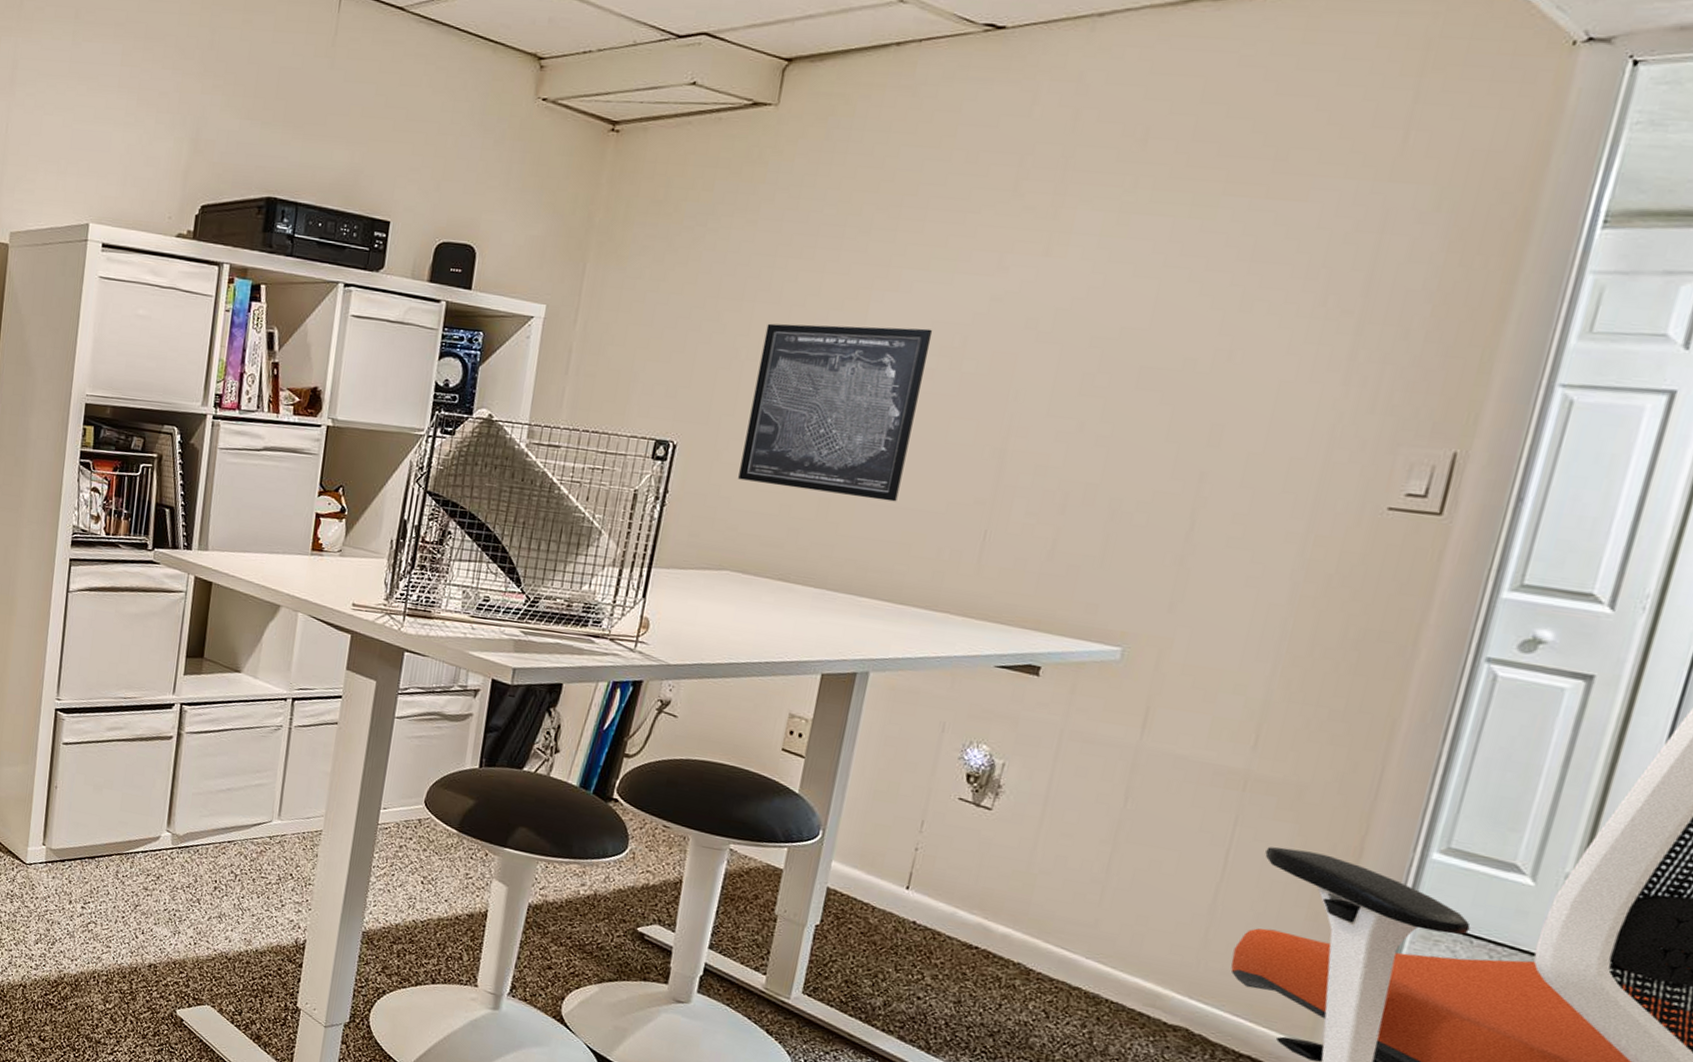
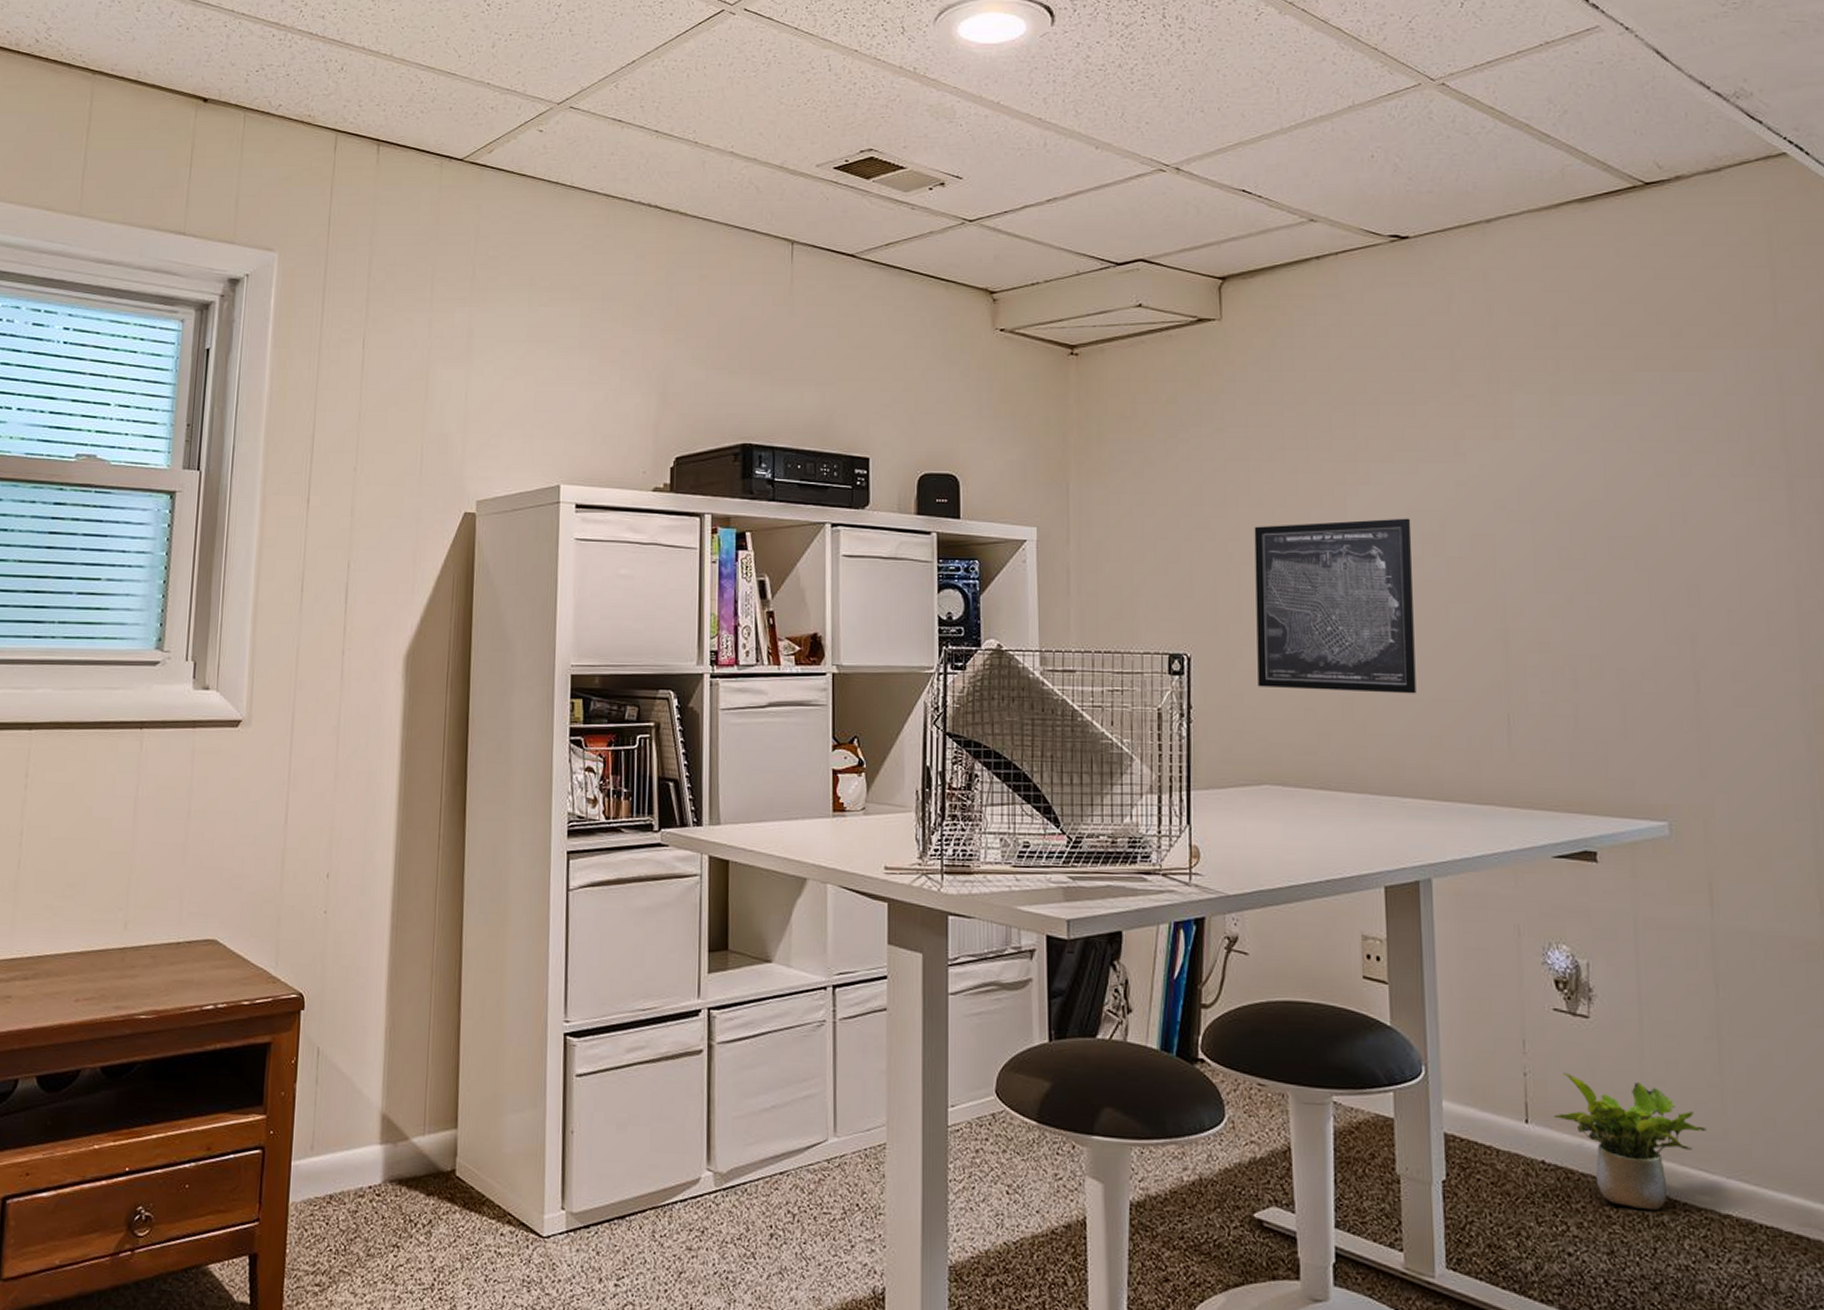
potted plant: none [935,852,1080,975] -> present [1554,1072,1708,1211]

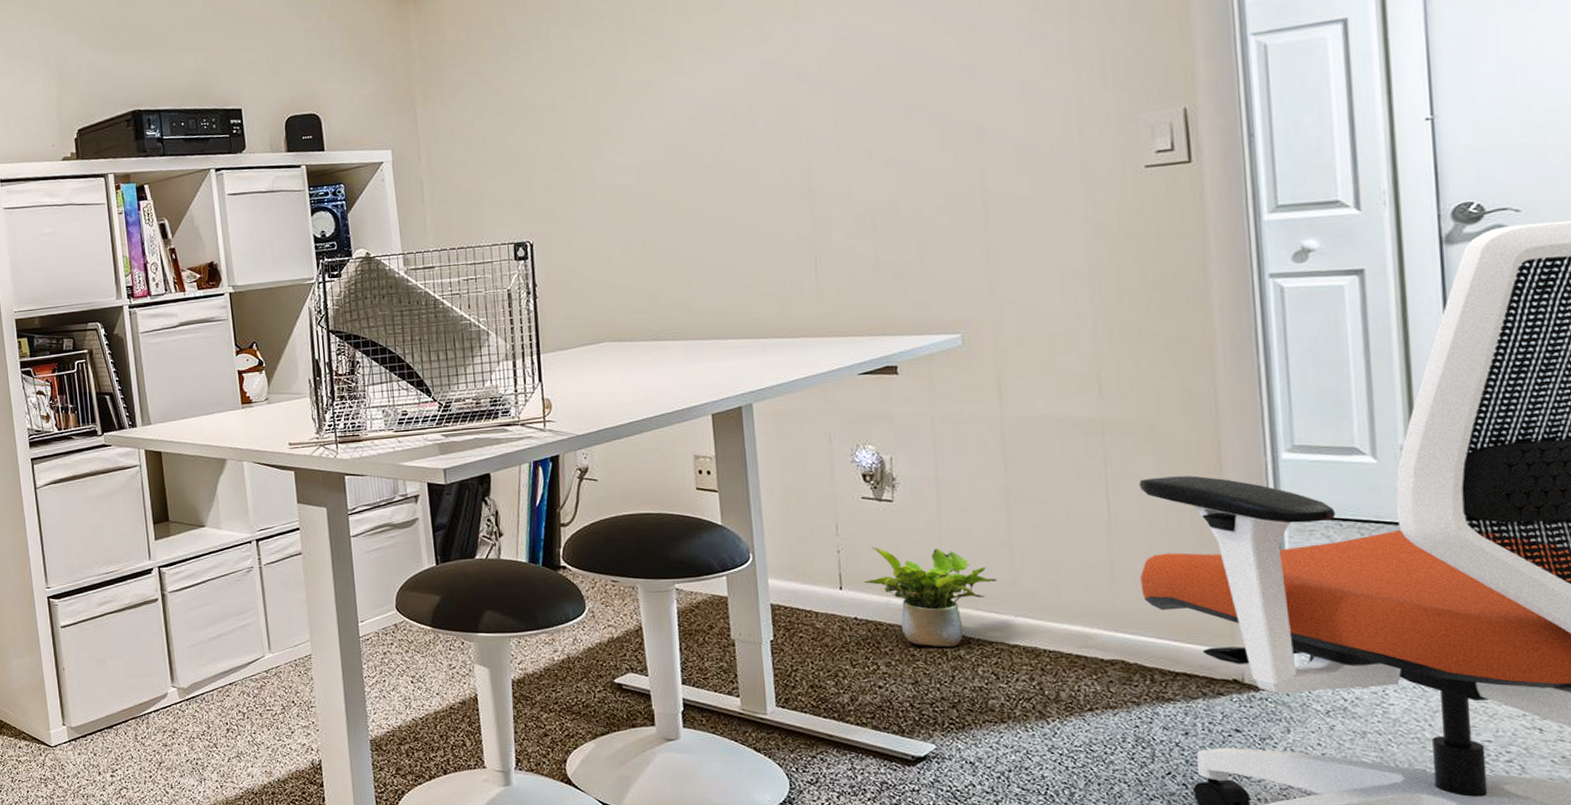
wall art: present [1254,518,1416,694] -> none [582,100,733,262]

